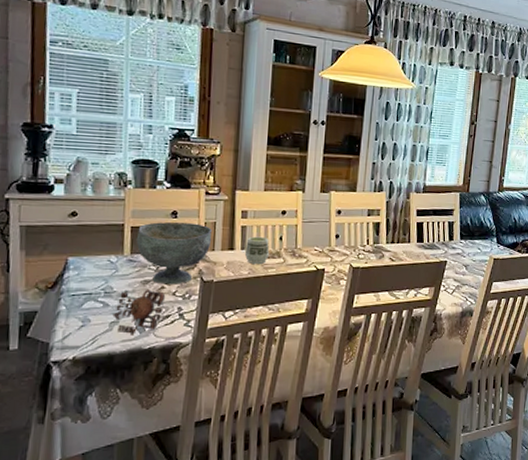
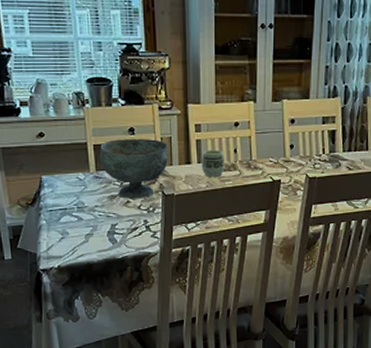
teapot: present [112,290,166,336] -> none [87,204,132,247]

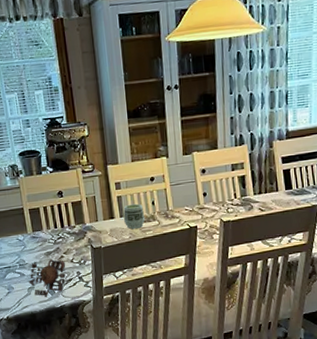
teapot: none [87,204,132,247] -> present [28,259,66,298]
decorative bowl: present [99,138,169,199] -> none [34,199,95,254]

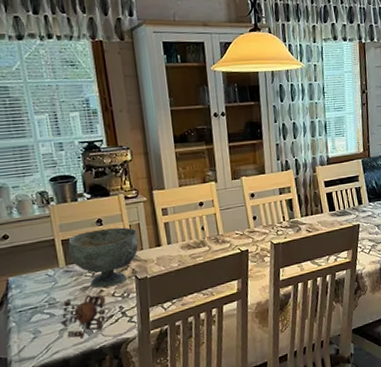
decorative bowl: none [34,199,95,254] -> present [68,227,139,288]
cup: present [123,203,145,229] -> none [171,229,195,256]

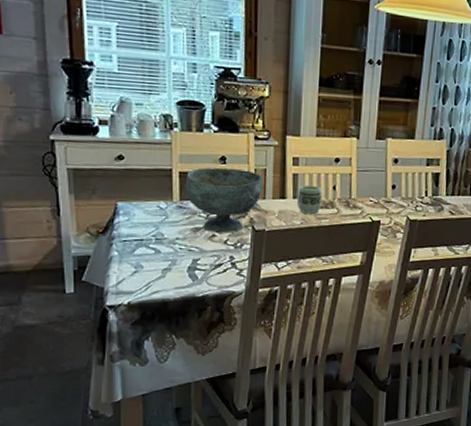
teapot: present [60,295,106,340] -> none [165,237,217,284]
cup: none [171,229,195,256] -> present [296,185,323,214]

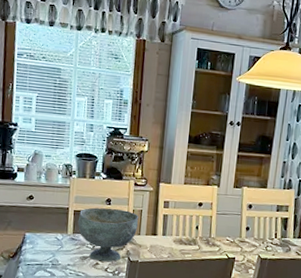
cup: present [296,185,323,214] -> none [165,224,187,249]

